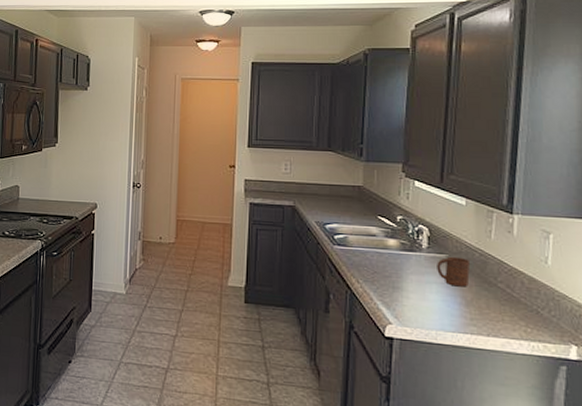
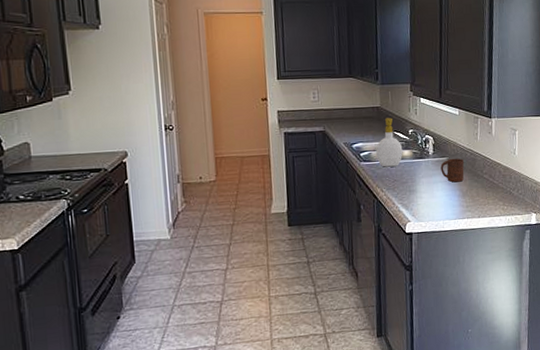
soap bottle: none [354,199,388,256] -> present [376,118,403,167]

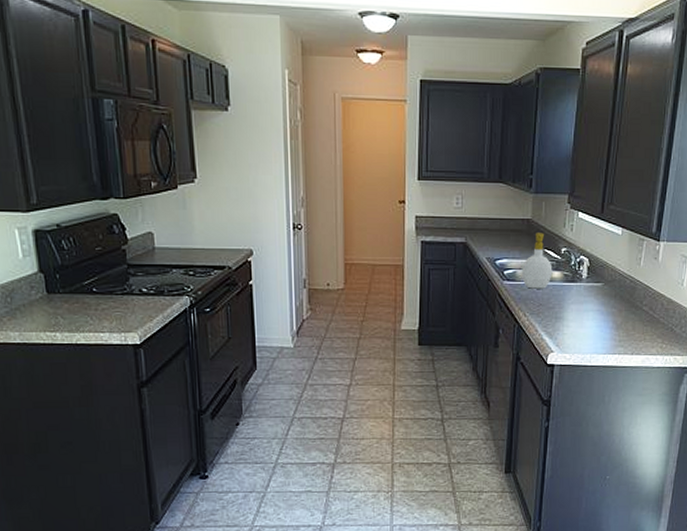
cup: present [440,158,465,183] -> none [594,284,622,313]

